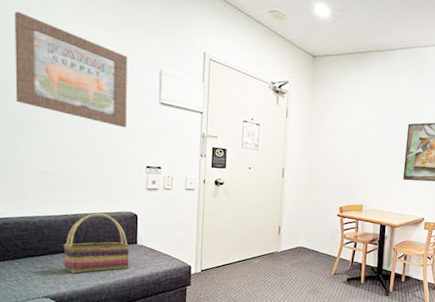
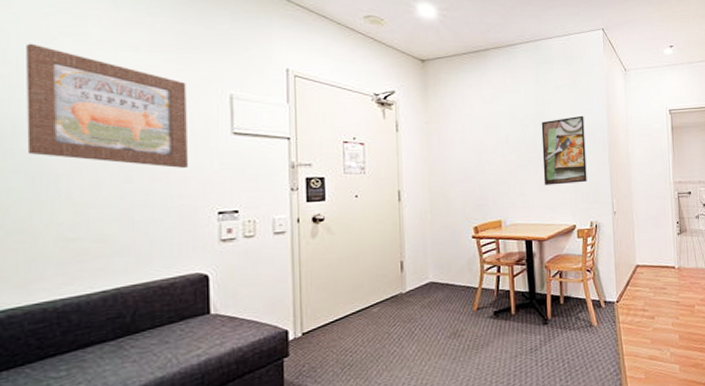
woven basket: present [63,213,129,274] -> none [100,281,199,370]

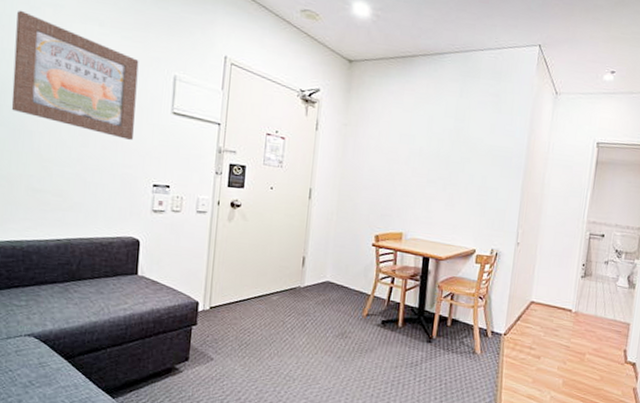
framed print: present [541,115,587,185] -> none [450,137,503,208]

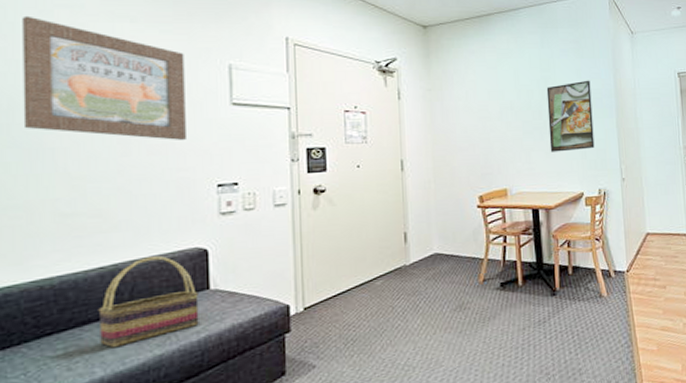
woven basket: none [52,237,129,309] -> present [98,256,199,348]
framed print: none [450,137,503,208] -> present [546,80,595,152]

